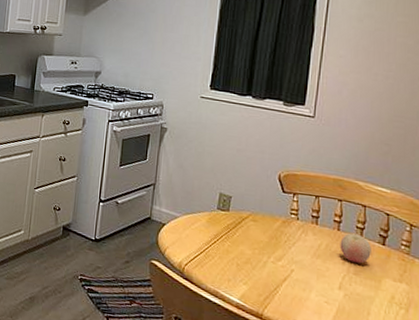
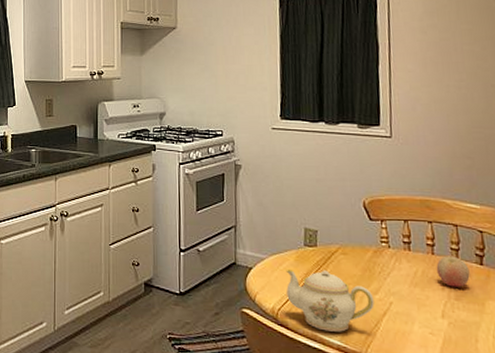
teapot: none [195,229,277,292] -> present [285,270,374,332]

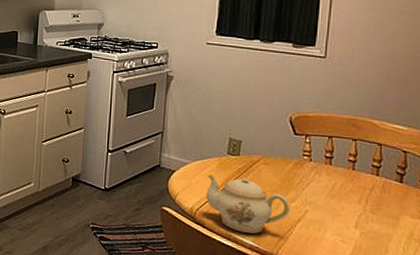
fruit: present [436,255,470,287] -> none [355,172,388,202]

